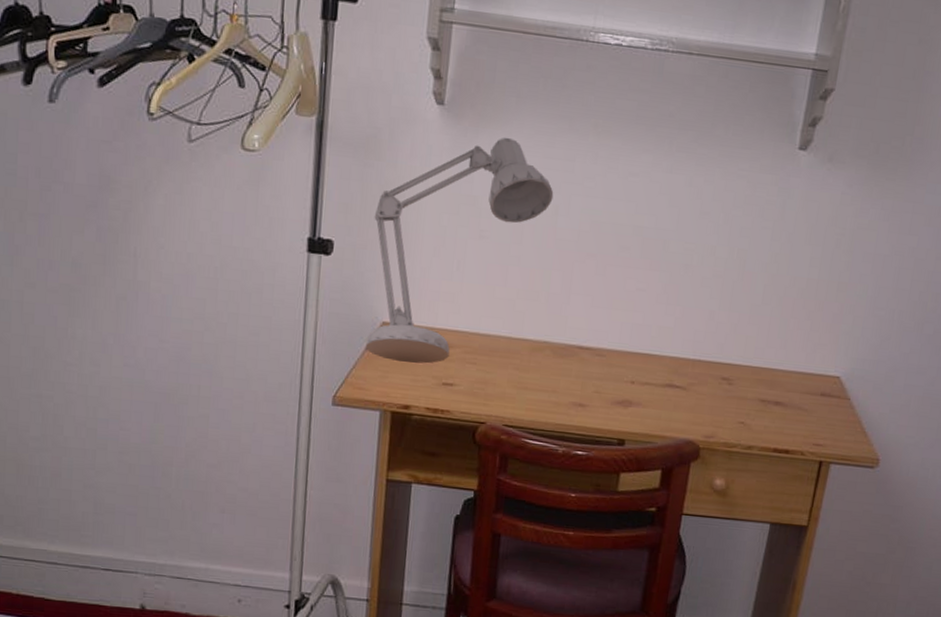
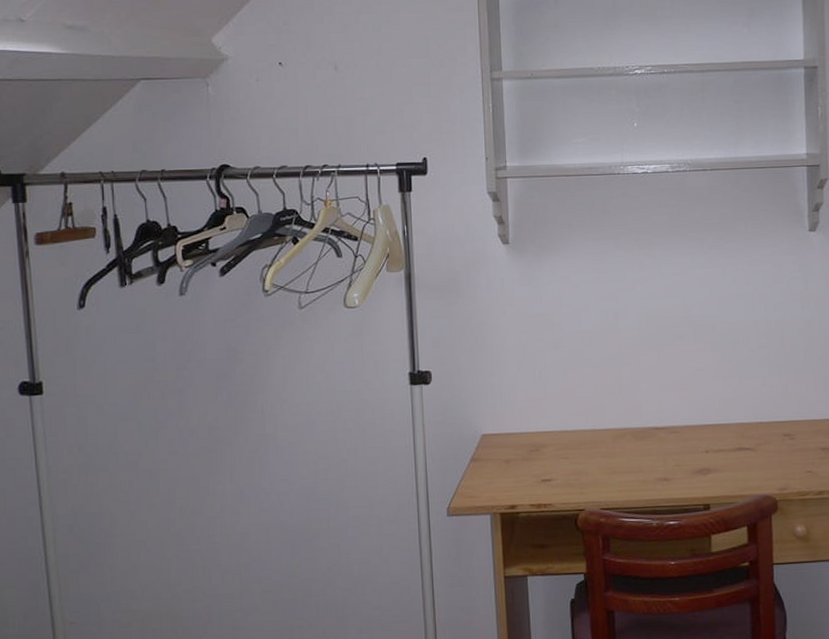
desk lamp: present [365,137,554,364] -> none [463,261,612,468]

